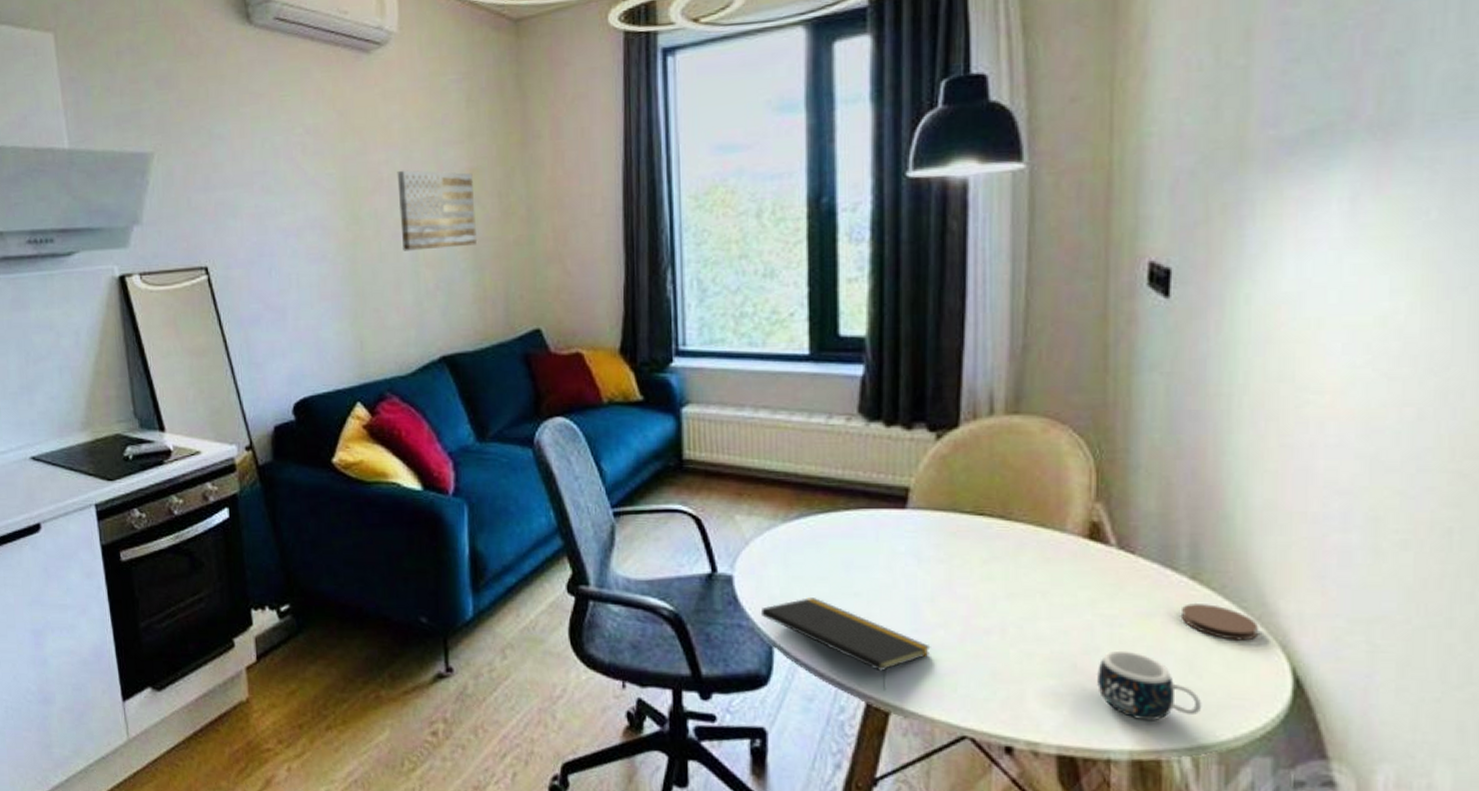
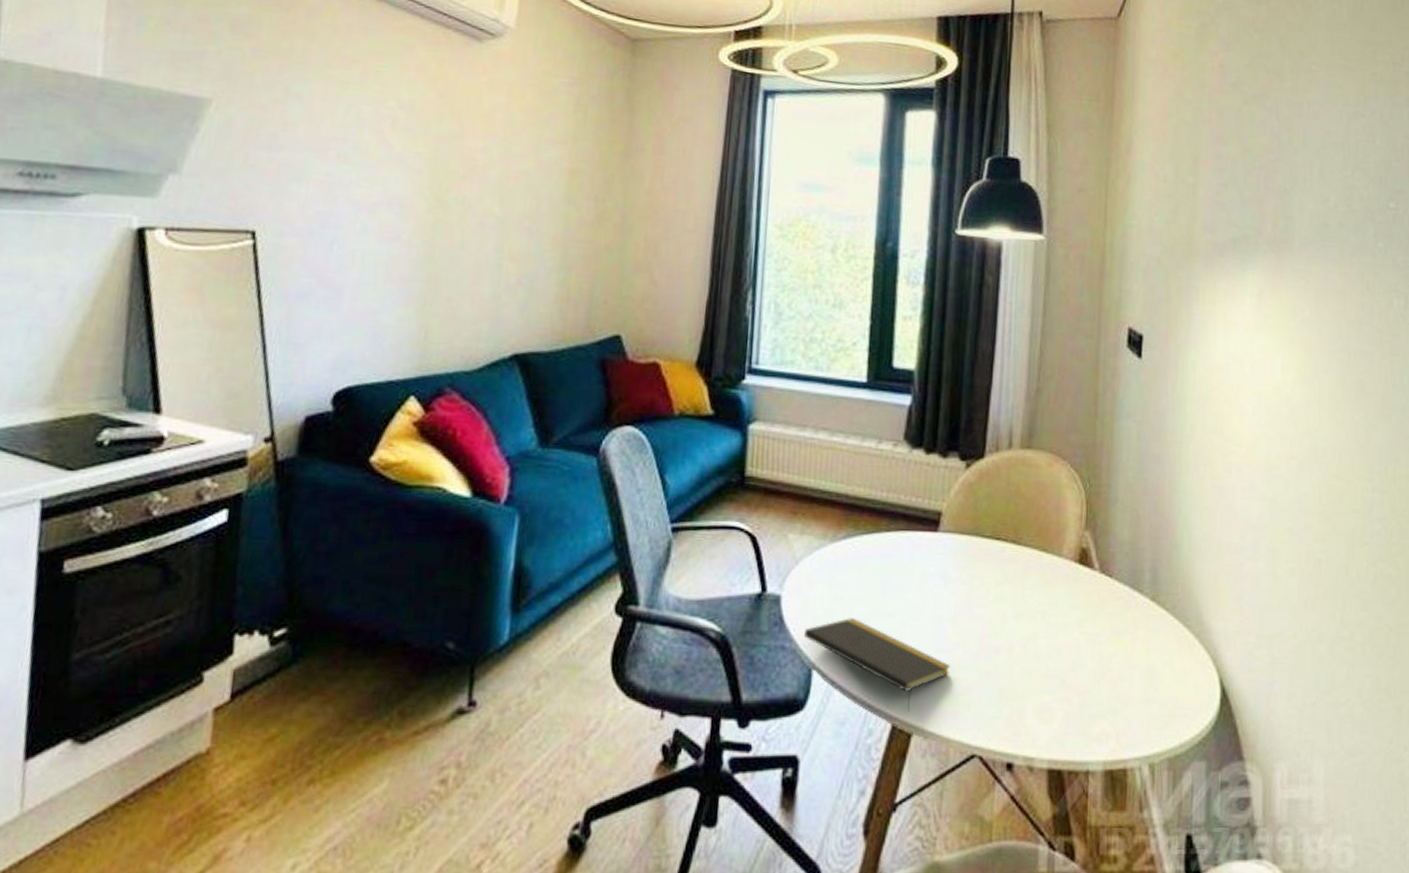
wall art: present [397,170,478,251] -> none [487,160,572,245]
mug: present [1098,650,1202,721] -> none [1081,666,1158,732]
coaster: present [1180,602,1259,641] -> none [1143,621,1198,656]

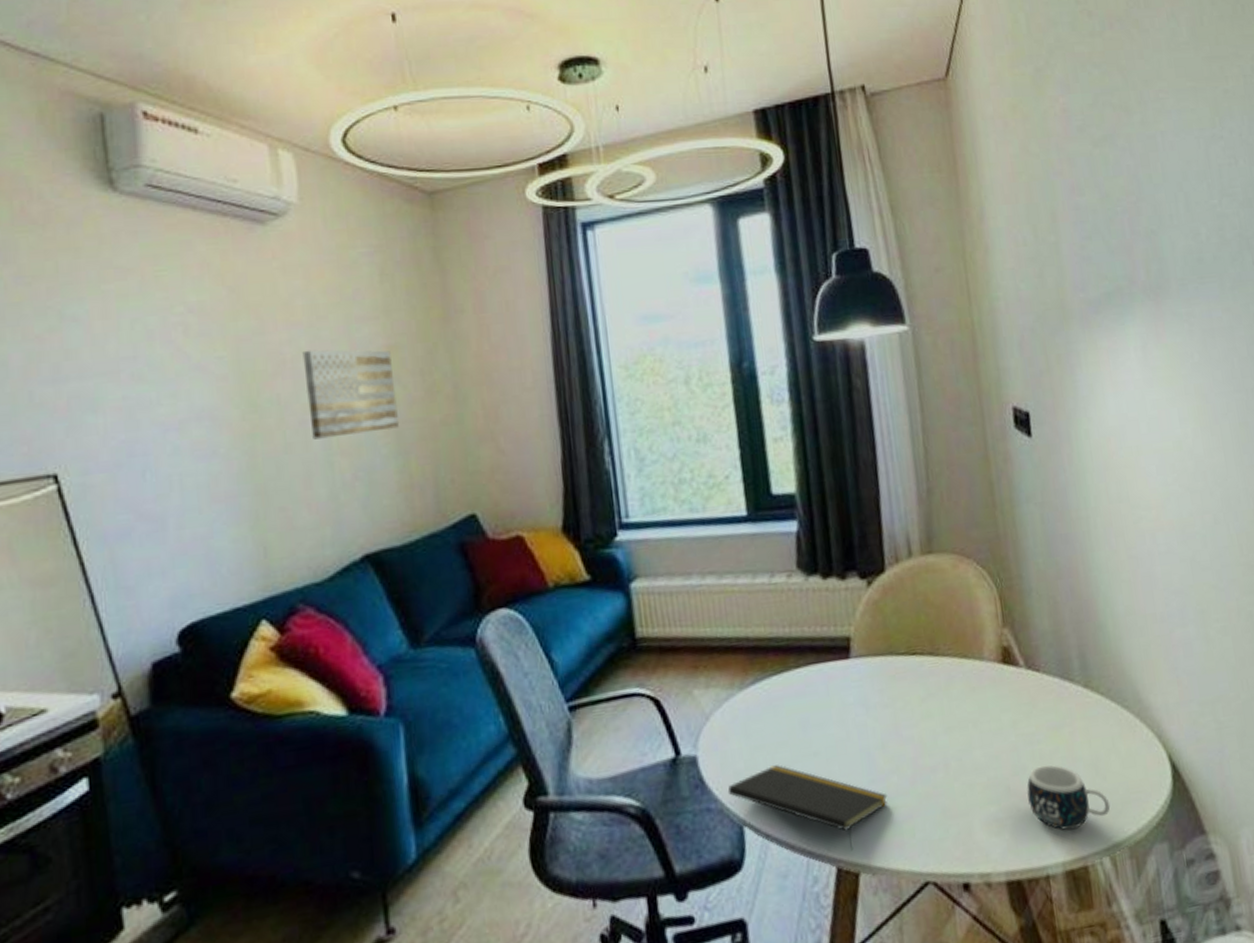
wall art: none [487,160,572,245] -> present [302,349,400,440]
mug: none [1081,666,1158,732] -> present [1027,765,1111,830]

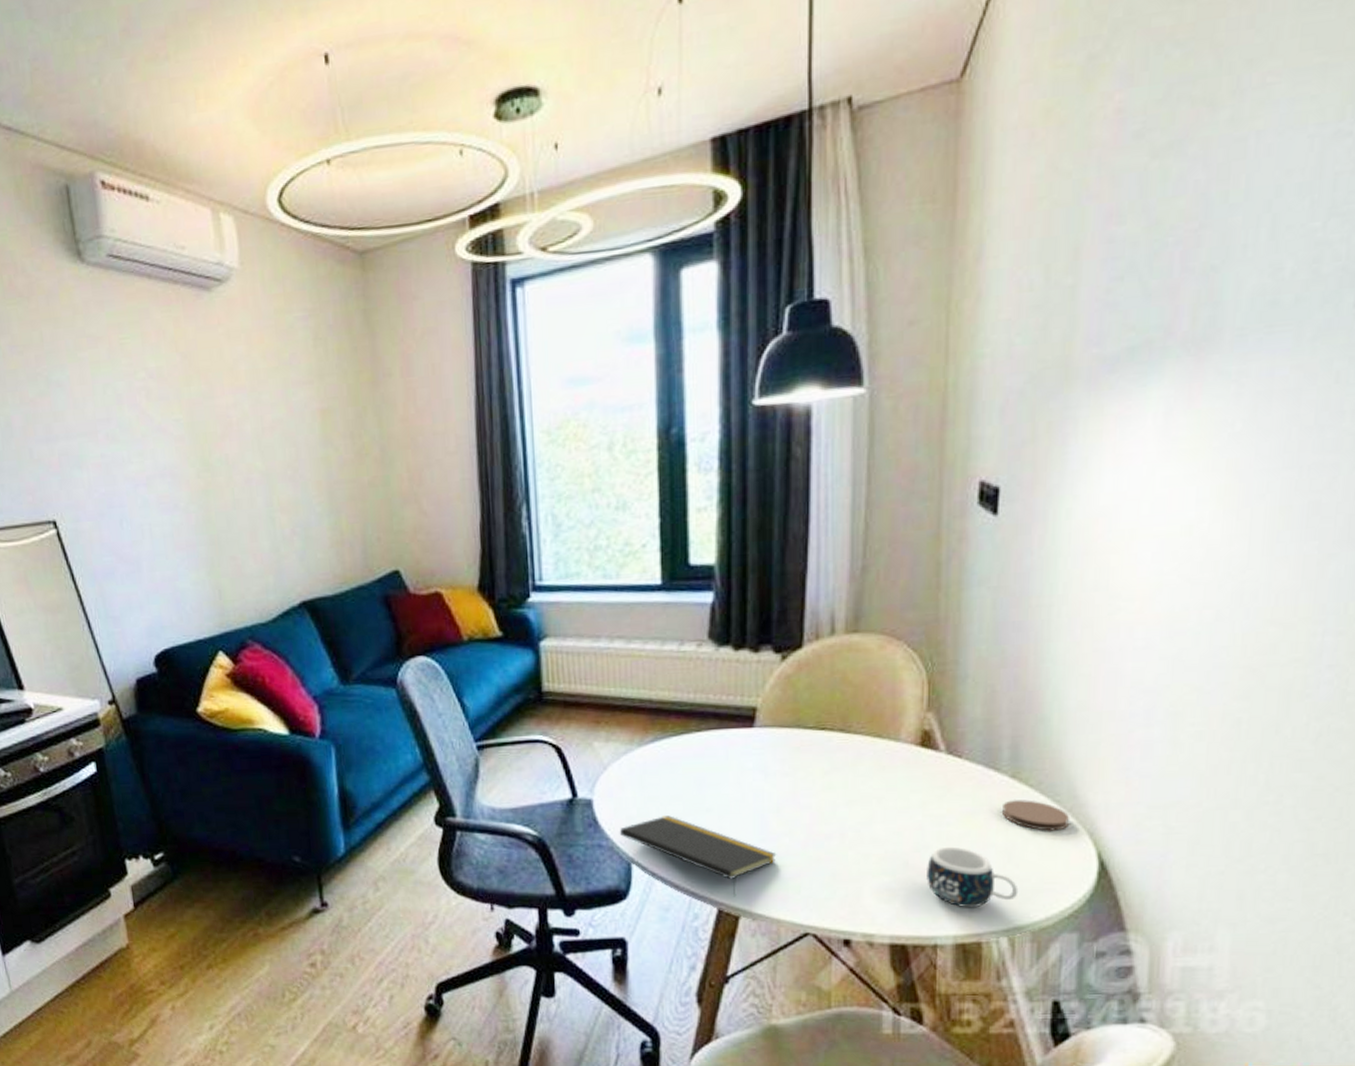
wall art: present [302,349,400,440] -> none [246,413,332,497]
coaster: none [1082,708,1140,739] -> present [1001,799,1070,831]

